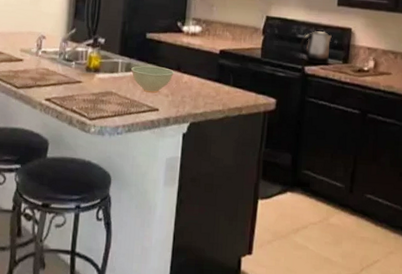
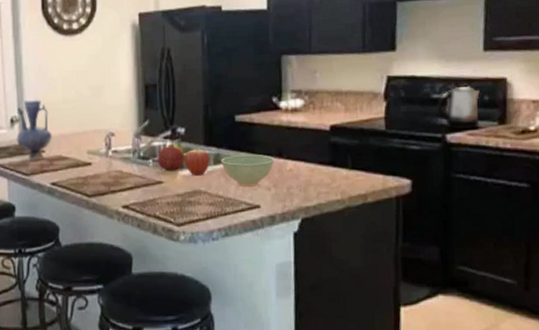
fruit: none [79,51,102,74] -> present [158,145,185,172]
fruit: none [101,56,123,80] -> present [184,148,211,176]

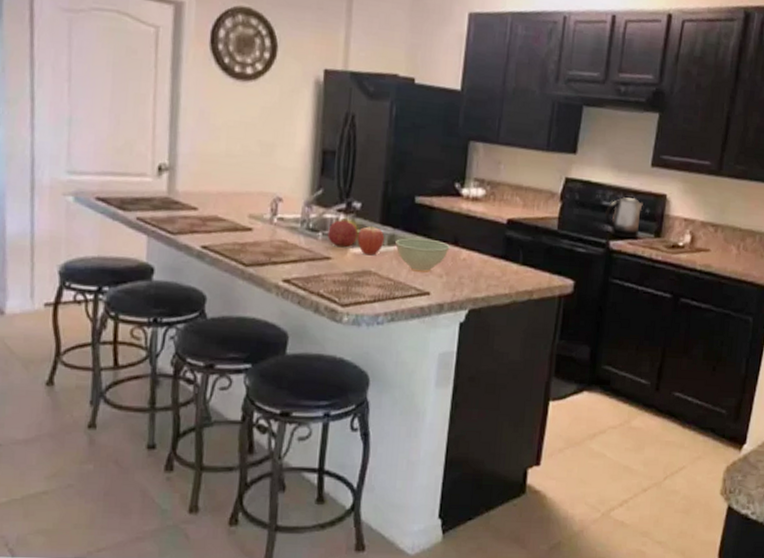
vase: present [16,99,53,160] -> none [163,147,209,218]

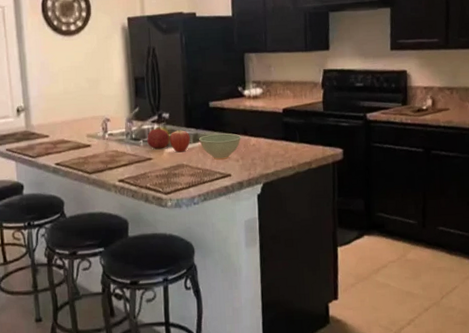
kettle: present [605,197,643,239] -> none [359,77,389,110]

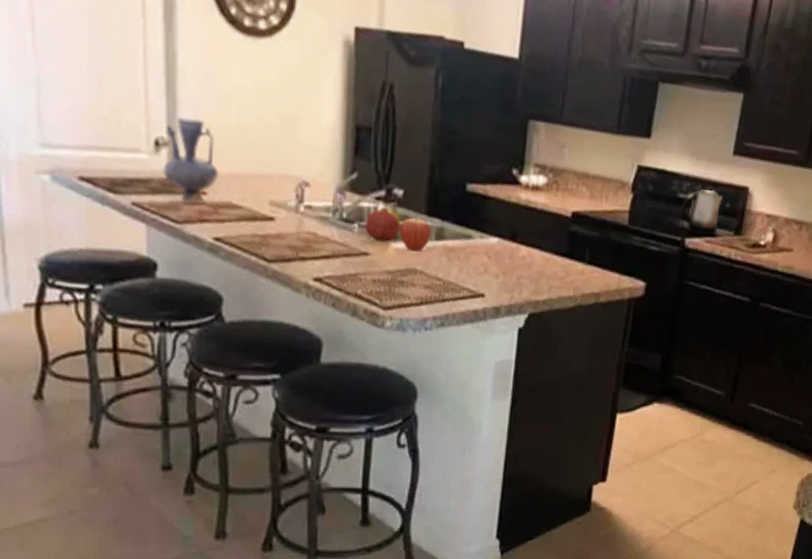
vase: none [22,91,56,144] -> present [162,117,219,205]
bowl: present [199,133,241,161] -> none [444,231,507,273]
kettle: none [359,77,389,110] -> present [681,189,723,237]

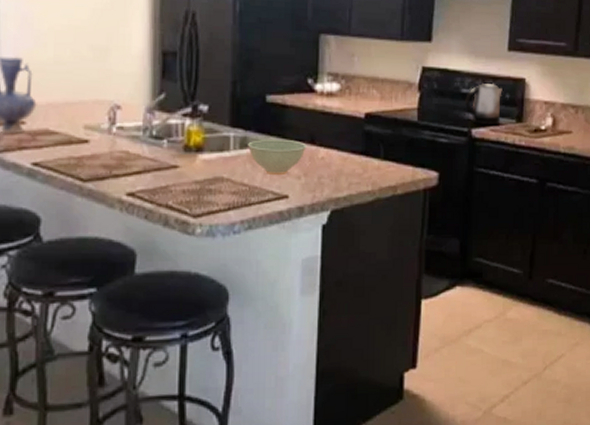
fruit: present [365,208,400,242] -> none [174,123,206,155]
fruit: present [399,216,432,252] -> none [206,129,236,161]
bowl: none [444,231,507,273] -> present [248,140,306,176]

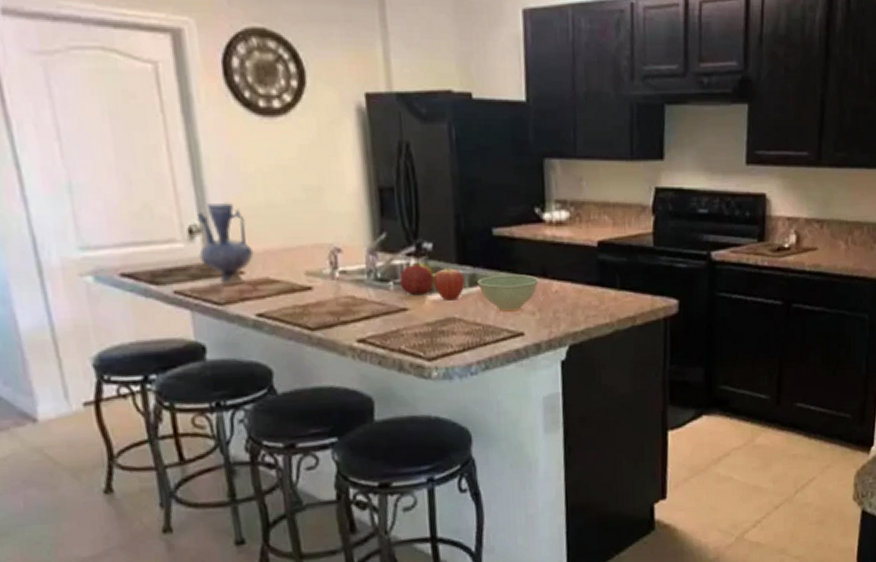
fruit: none [174,123,206,155] -> present [399,263,434,296]
fruit: none [206,129,236,161] -> present [433,267,465,301]
kettle: present [465,84,503,126] -> none [703,202,742,247]

